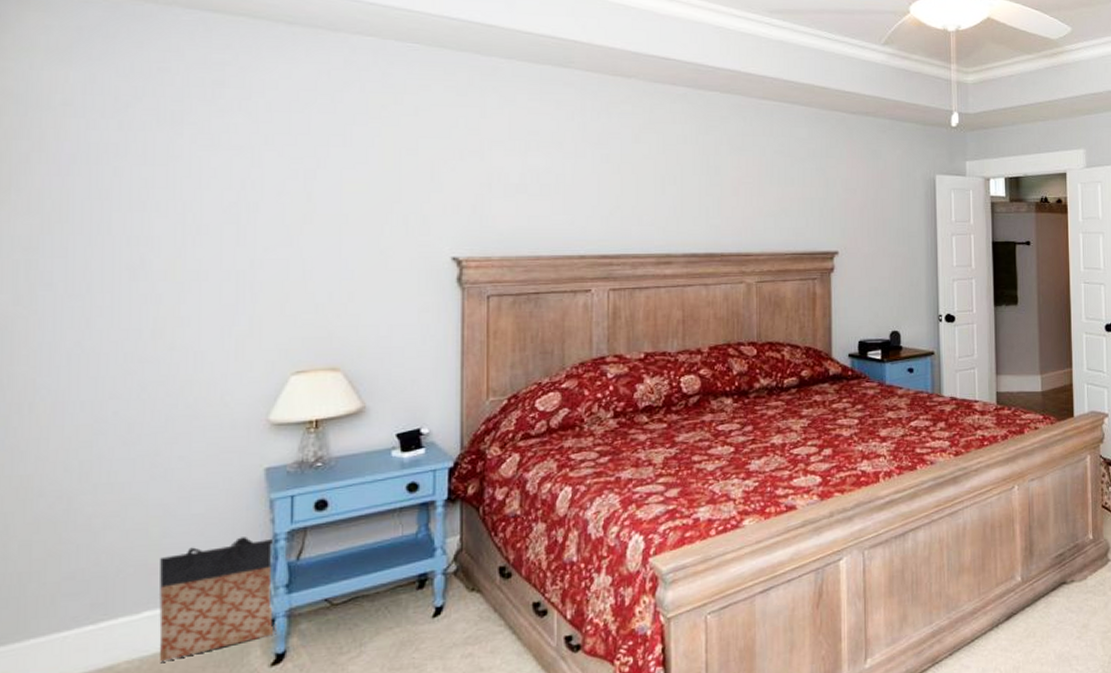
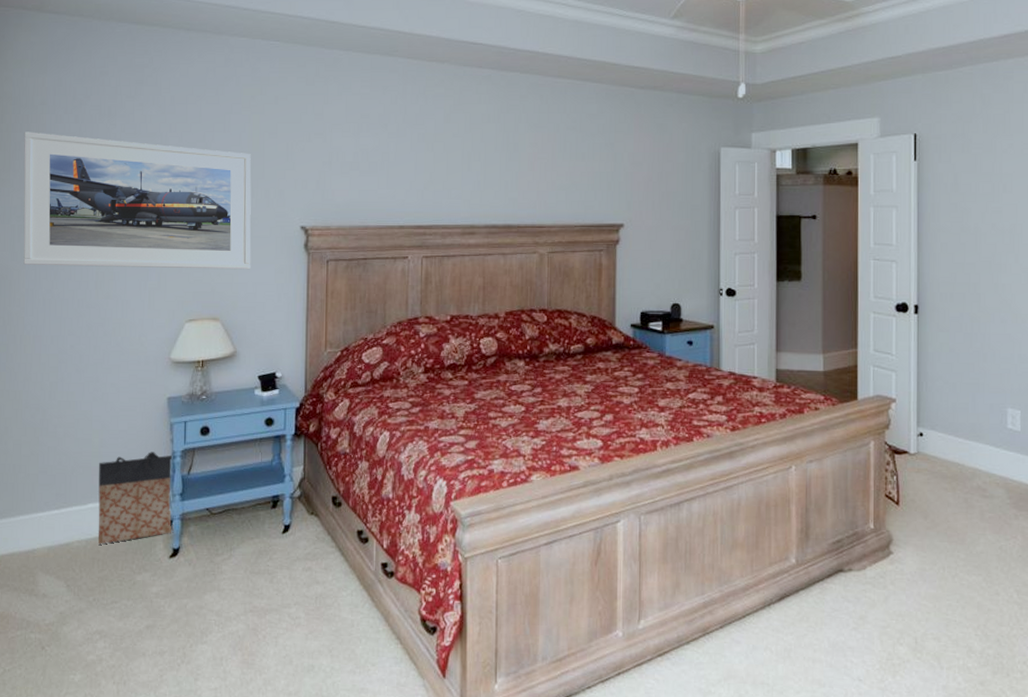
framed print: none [33,139,385,311] -> present [23,132,252,270]

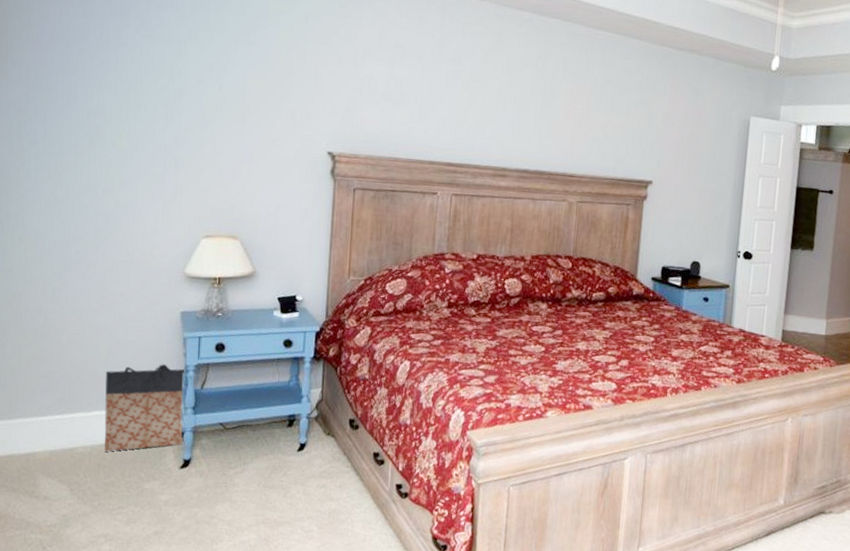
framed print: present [23,132,252,270] -> none [23,20,277,191]

